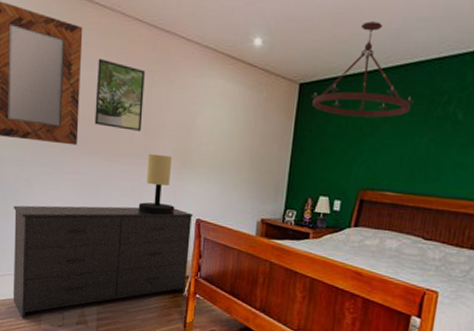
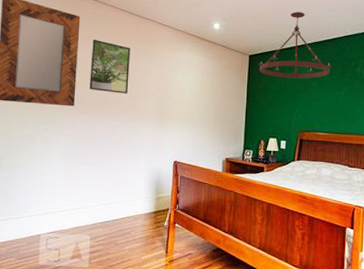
dresser: present [13,205,193,319] -> none [13,153,171,258]
table lamp: present [138,153,175,216] -> none [125,110,156,160]

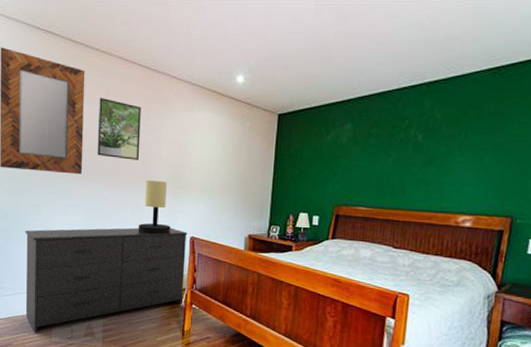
dresser: none [13,153,171,258] -> present [25,227,188,333]
table lamp: none [125,110,156,160] -> present [138,179,171,235]
chandelier: present [258,12,332,79] -> none [288,59,380,142]

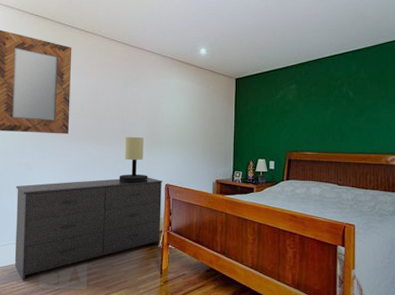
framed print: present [97,97,141,160] -> none [82,68,120,120]

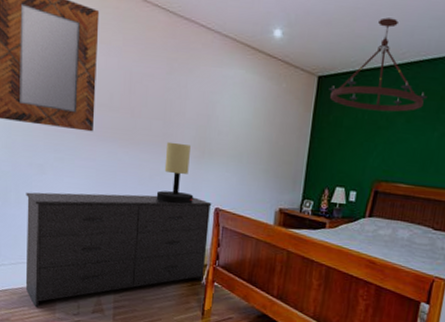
chandelier: none [244,34,318,100] -> present [329,17,427,112]

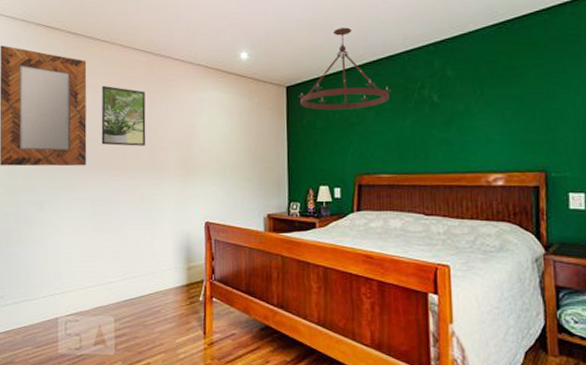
dresser: present [25,192,212,308] -> none [27,214,202,346]
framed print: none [111,43,164,119] -> present [101,85,146,146]
table lamp: present [156,141,194,204] -> none [148,165,184,223]

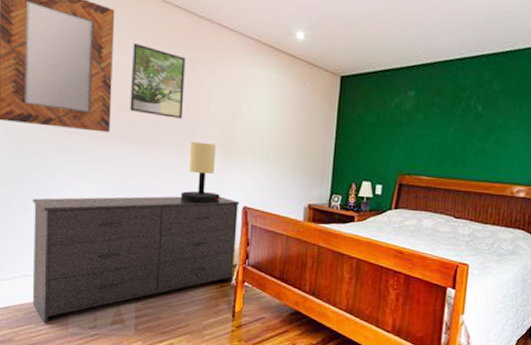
dresser: none [27,214,202,346] -> present [32,196,240,324]
table lamp: none [148,165,184,223] -> present [180,141,220,205]
chandelier: present [298,27,392,110] -> none [351,23,442,110]

